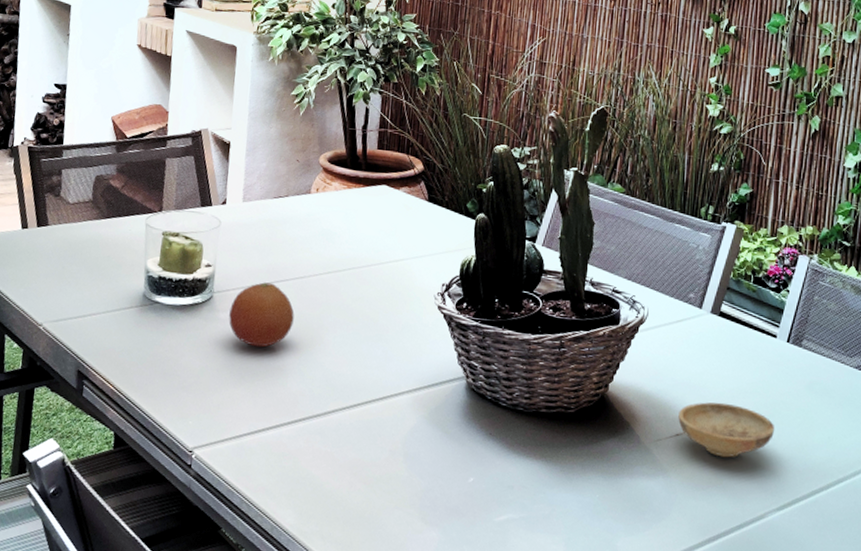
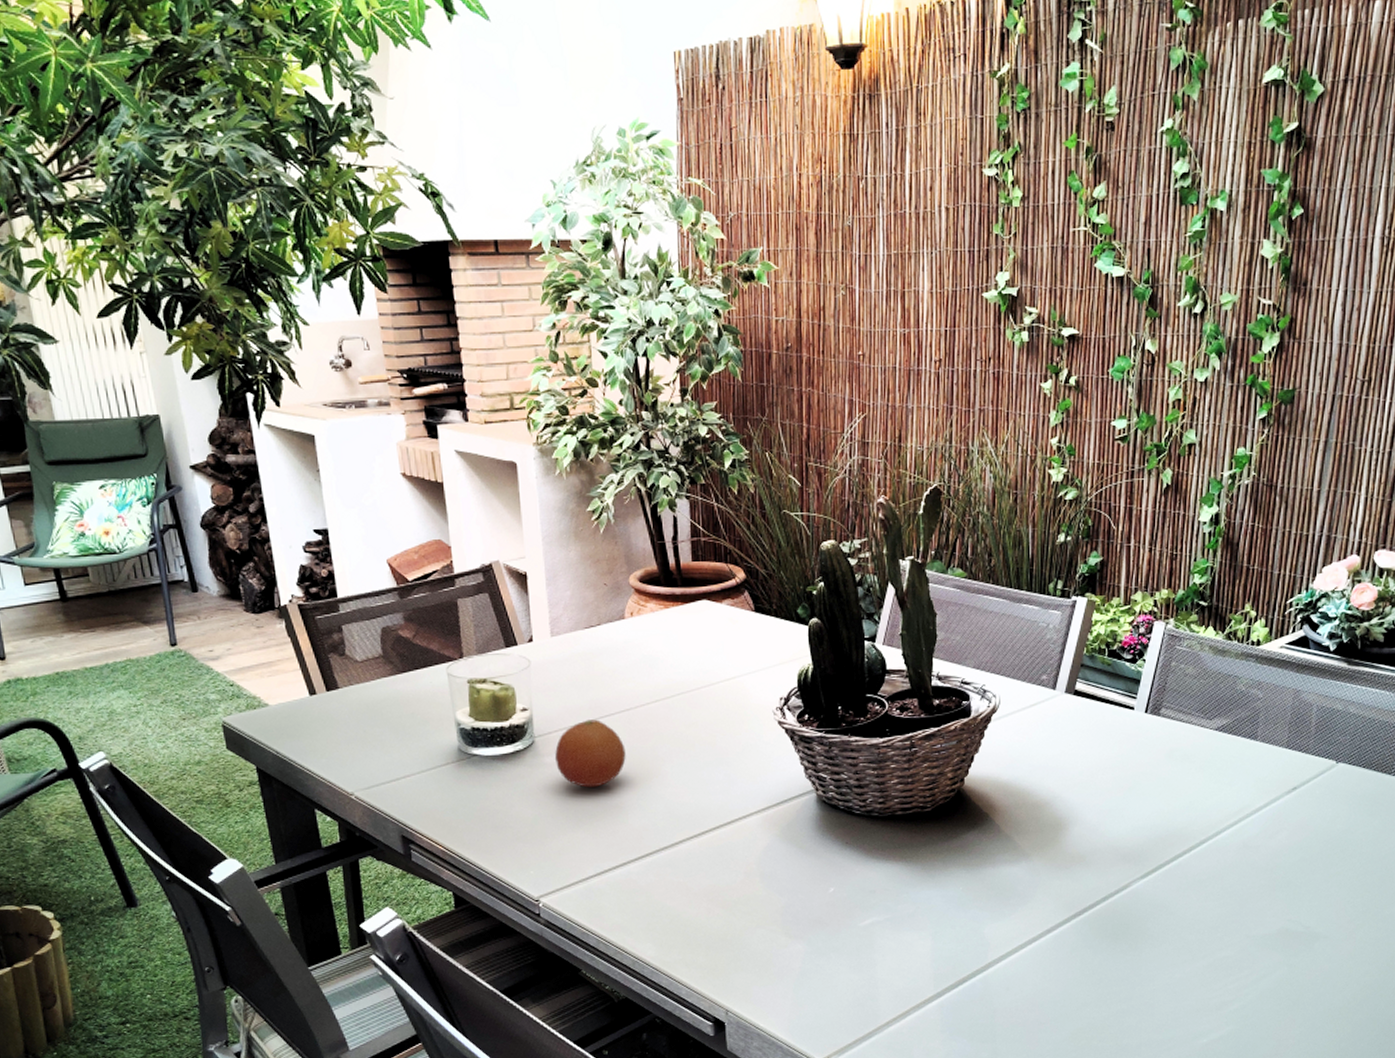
bowl: present [678,402,775,458] -> none [1038,781,1136,835]

